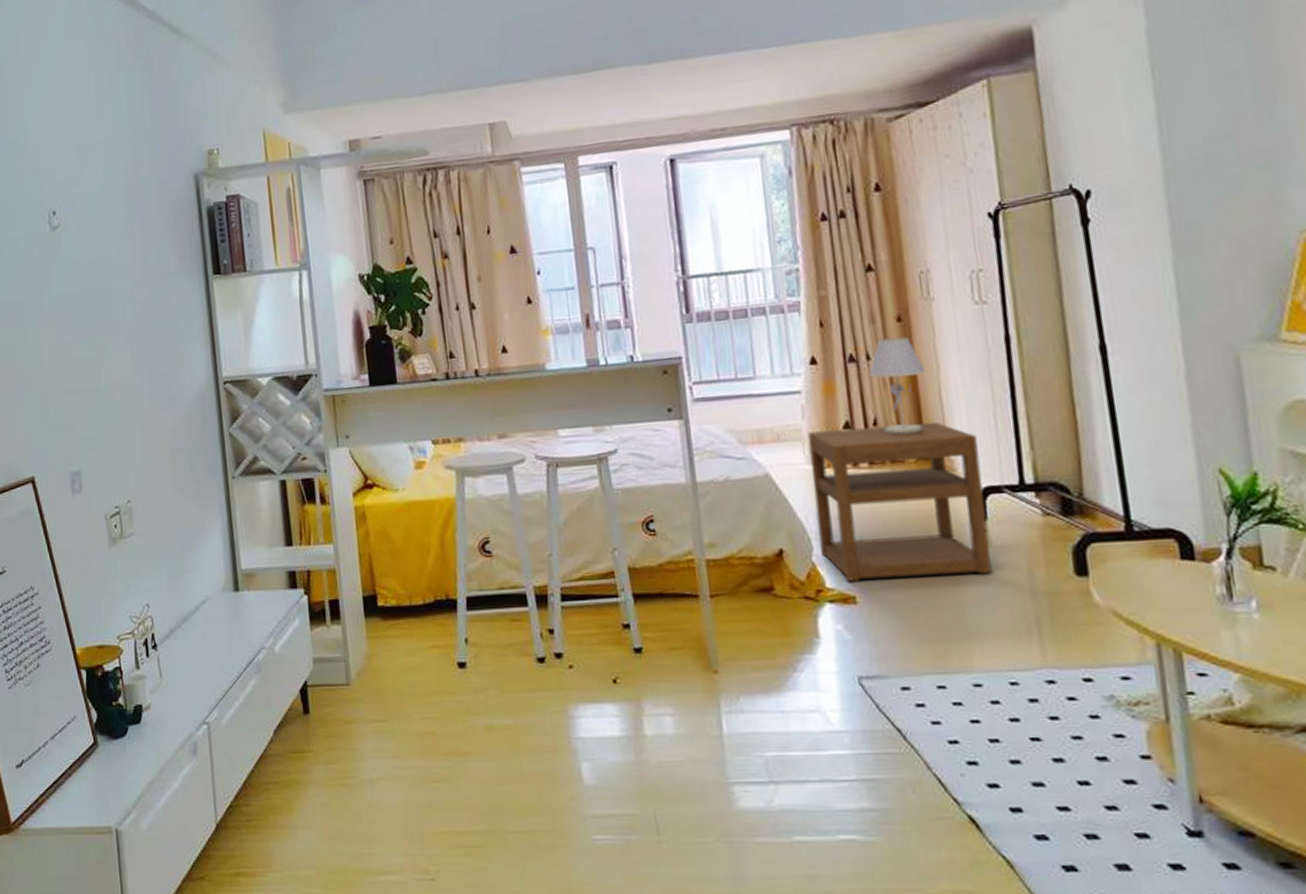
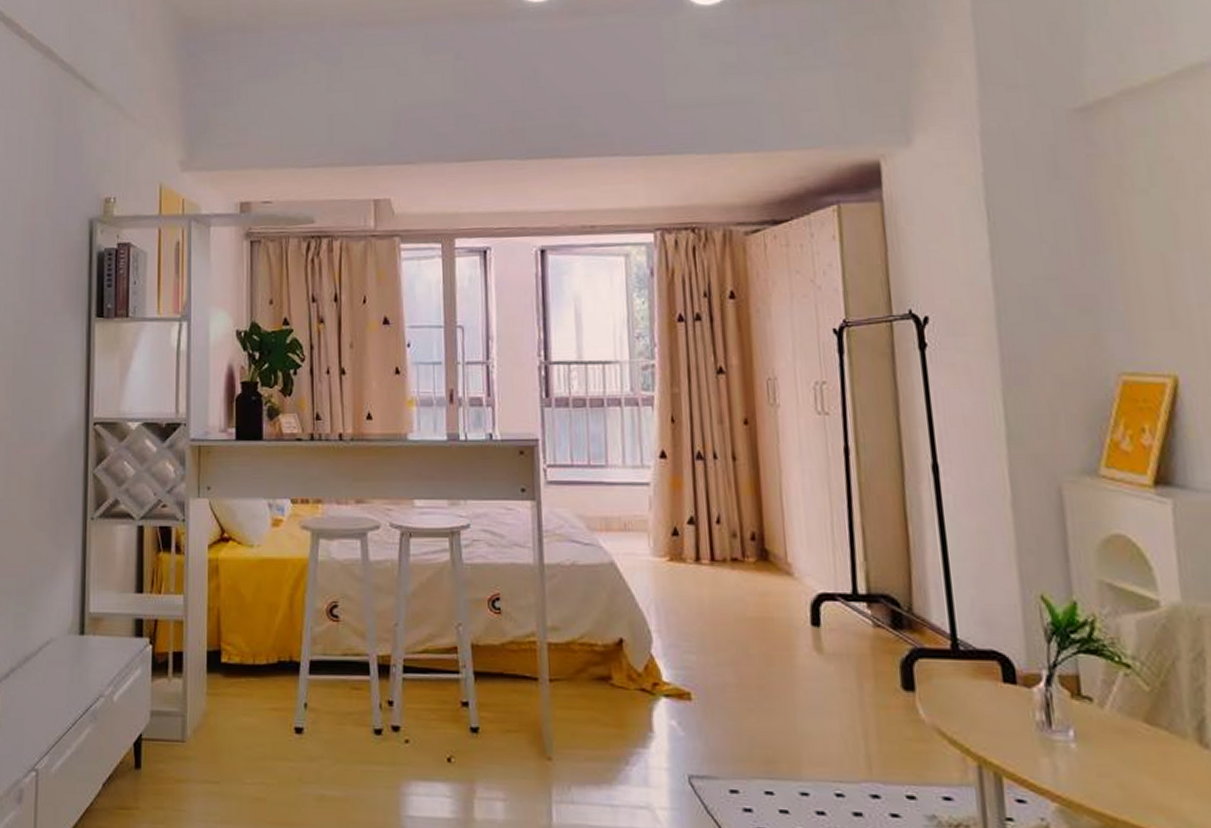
nightstand: present [807,421,992,582] -> none [653,524,823,681]
table lamp: present [869,336,927,436] -> none [715,439,770,536]

